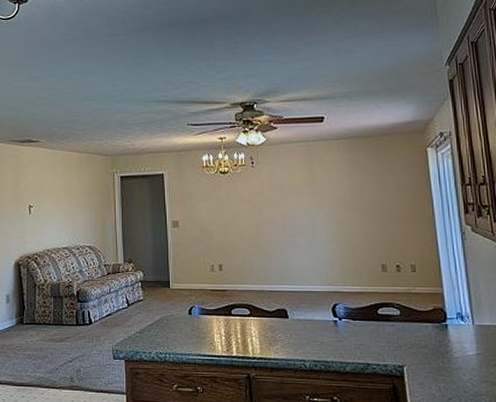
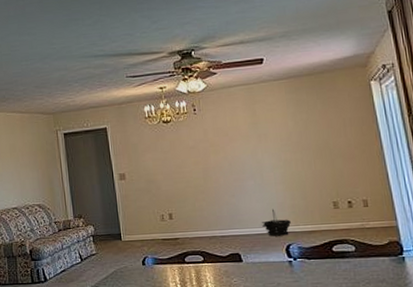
basket: none [309,267,340,295] -> present [261,209,292,236]

